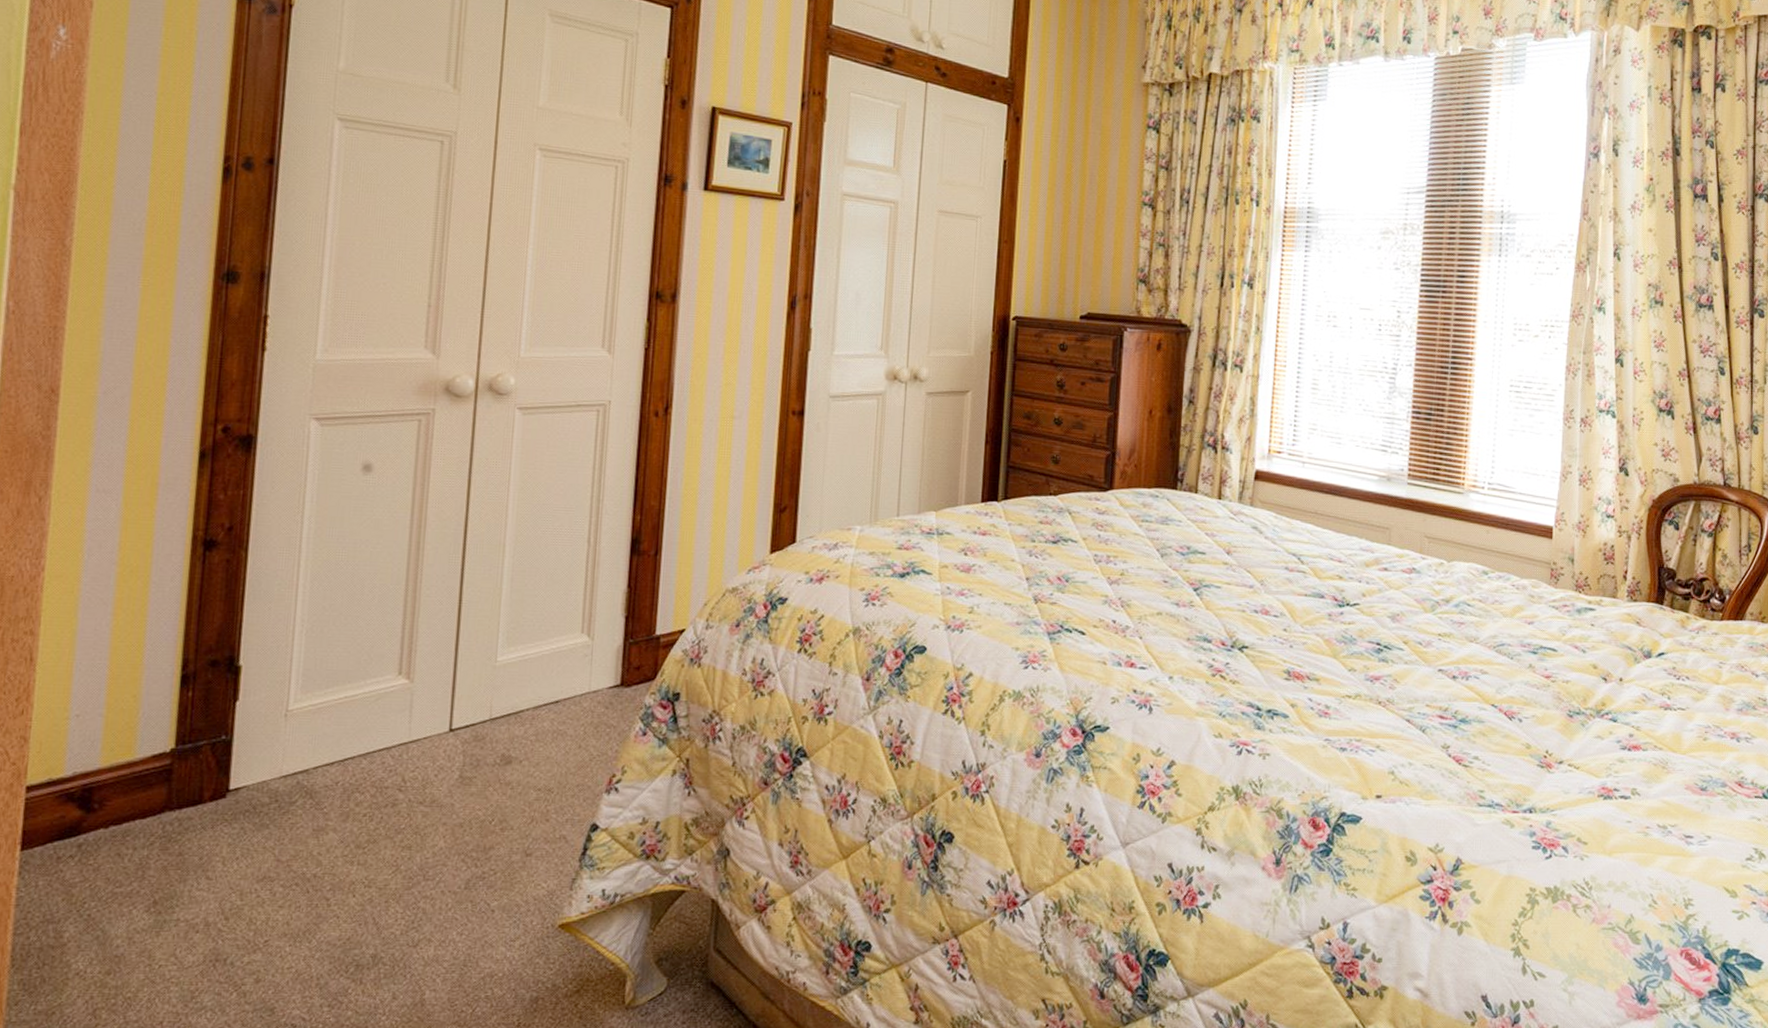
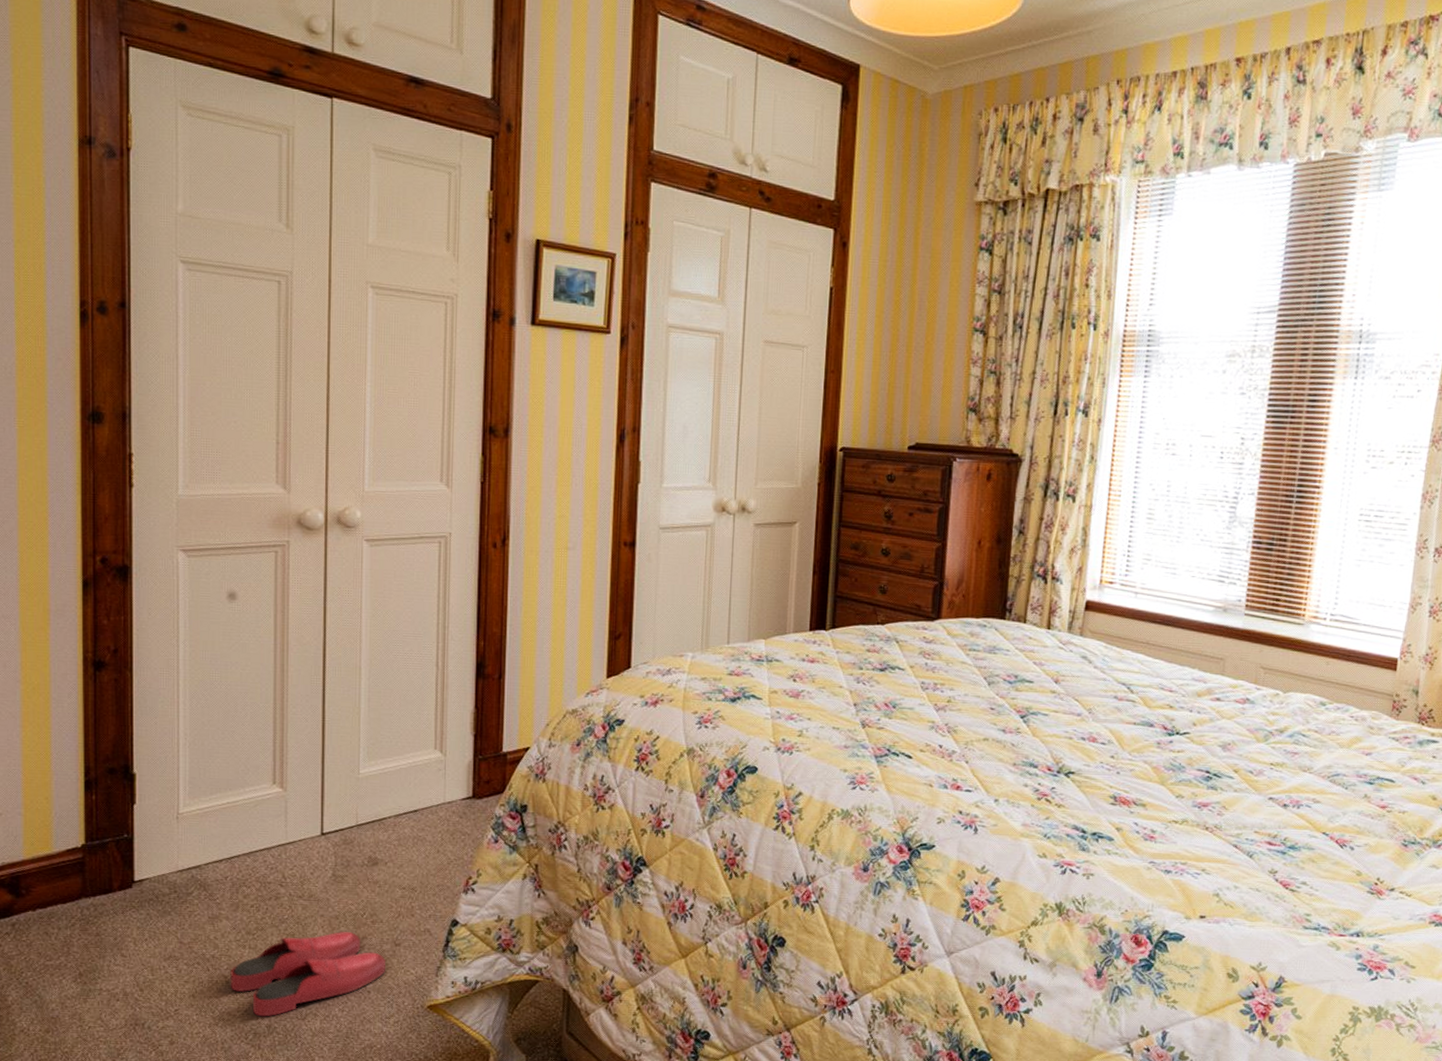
slippers: none [332,842,514,945] -> present [230,932,385,1017]

